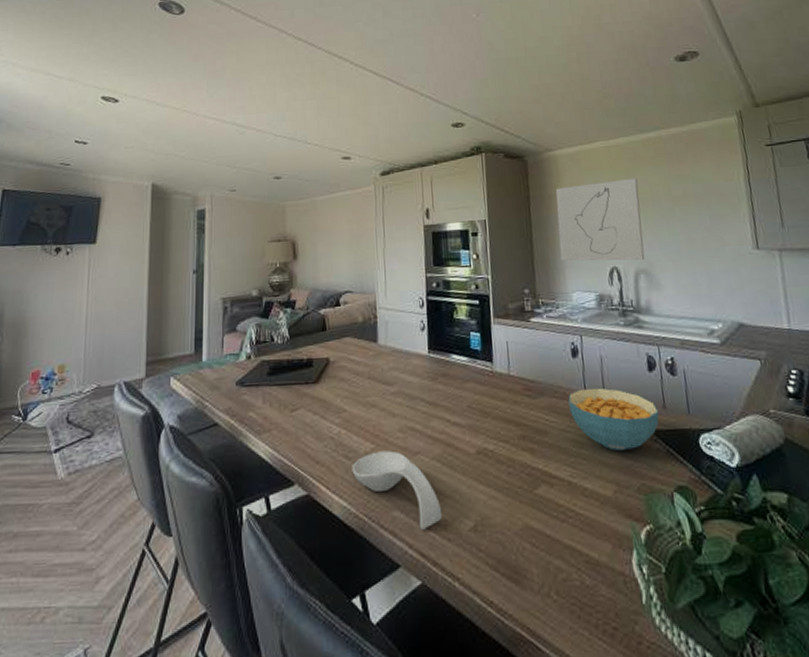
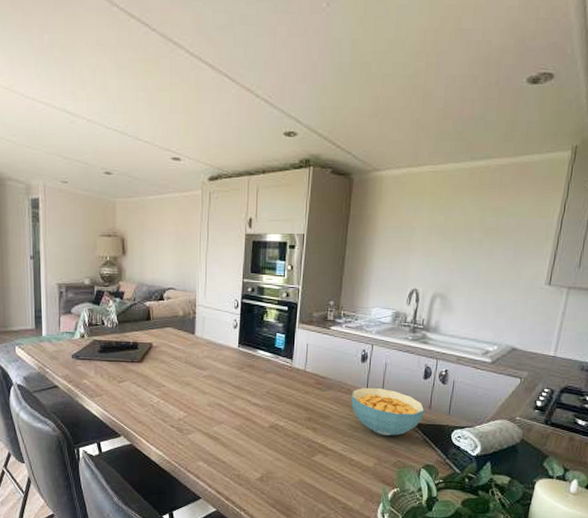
spoon rest: present [351,450,443,530] -> none [167,418,237,476]
wall art: present [555,178,645,261] -> none [368,206,455,286]

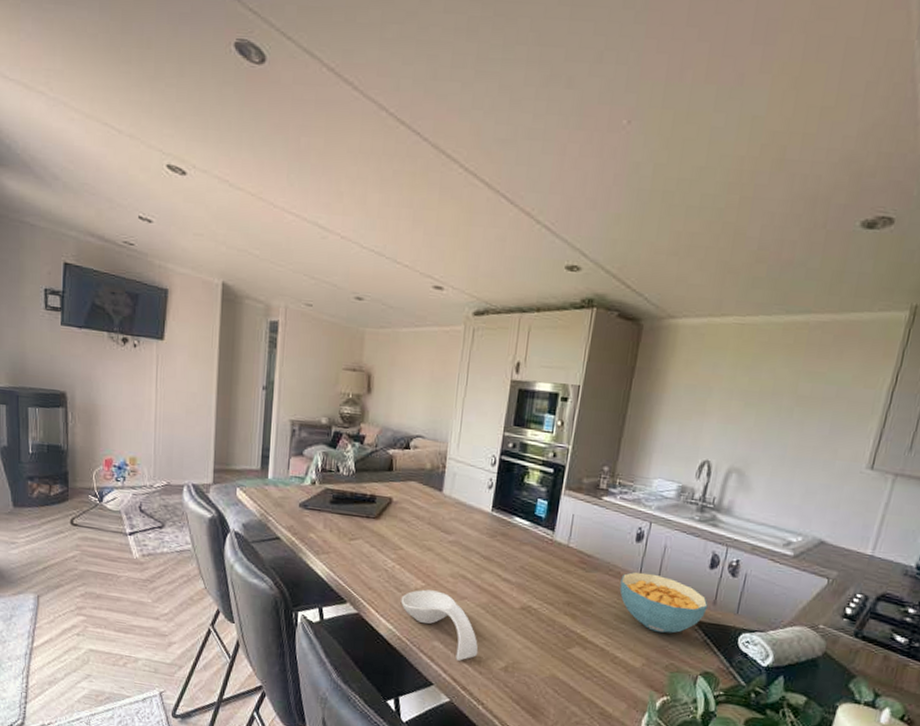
spoon rest: none [167,418,237,476] -> present [401,589,479,661]

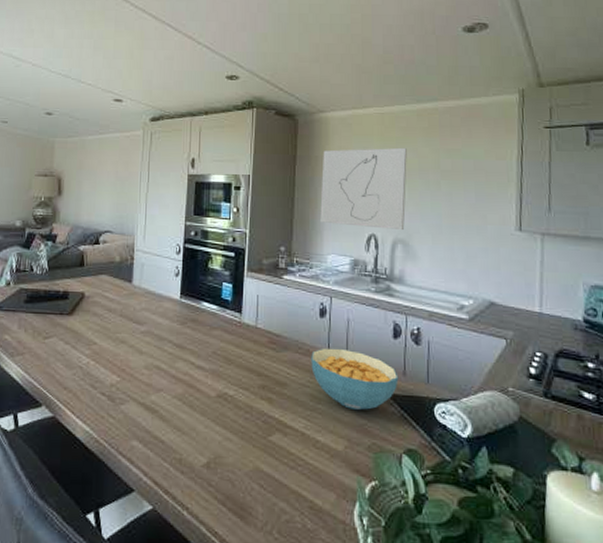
spoon rest: present [401,589,479,661] -> none [97,384,179,461]
wall art: none [651,363,763,459] -> present [320,147,407,231]

